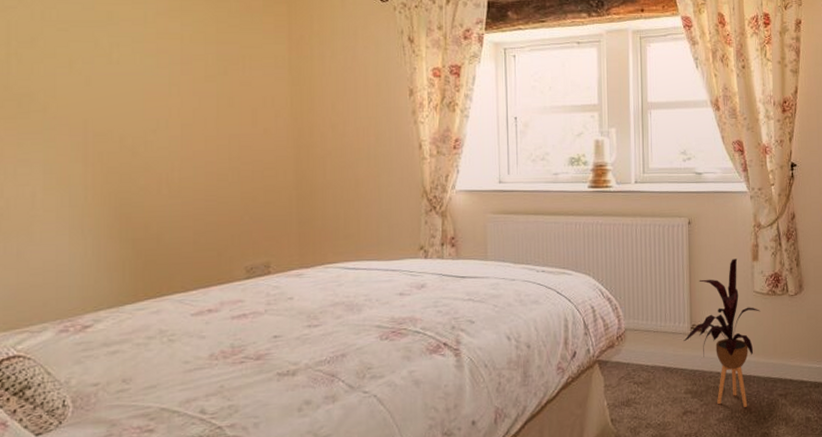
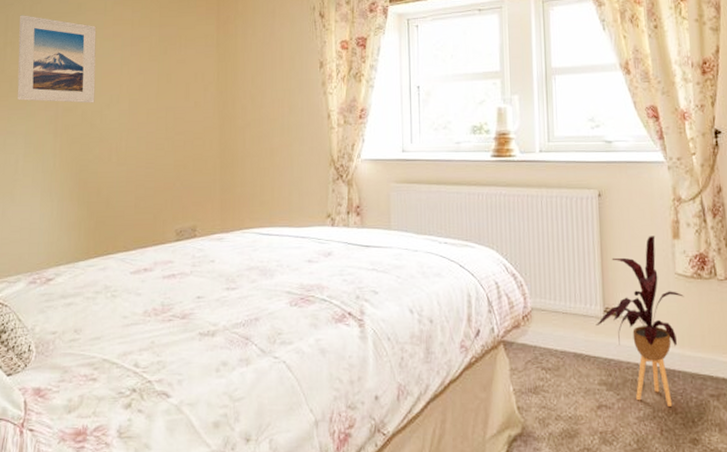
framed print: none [26,21,136,128] -> present [17,15,97,103]

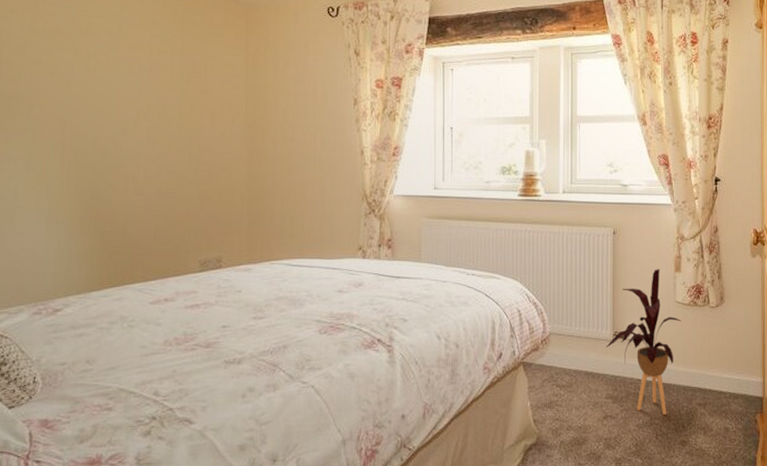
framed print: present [17,15,97,103] -> none [15,31,110,130]

